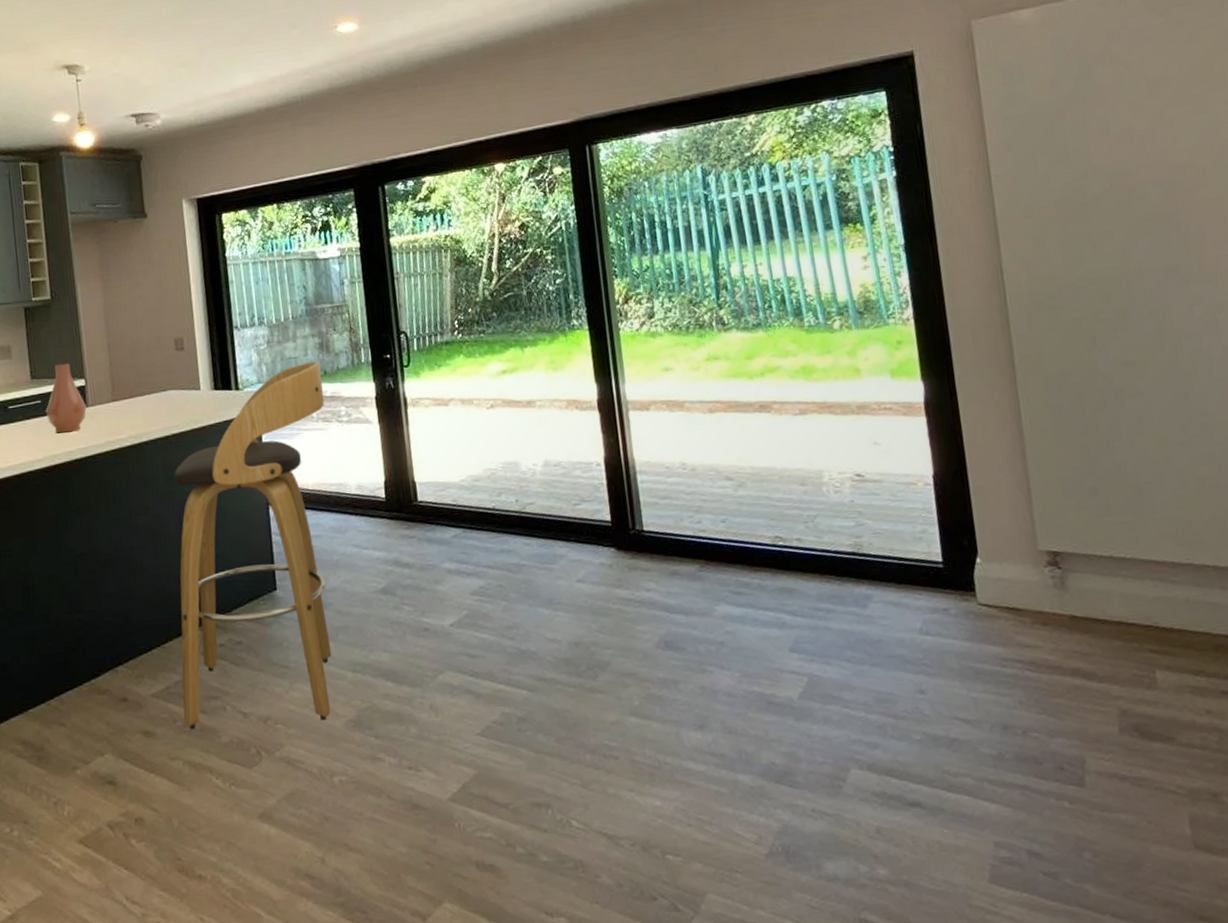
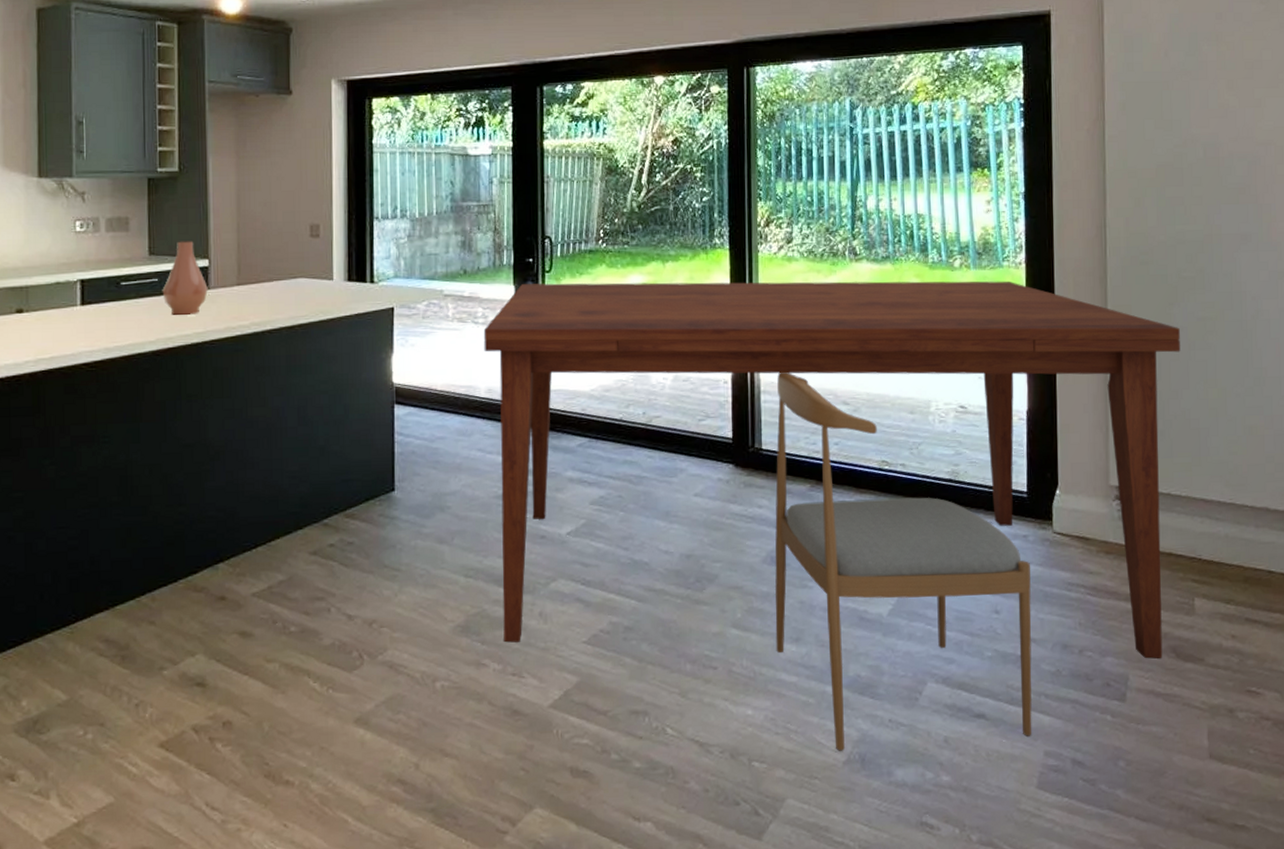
bar stool: present [174,361,332,730] -> none [284,260,462,632]
dining table: none [348,339,1124,739] -> present [483,281,1180,659]
dining chair: none [652,450,977,843] -> present [775,371,1032,751]

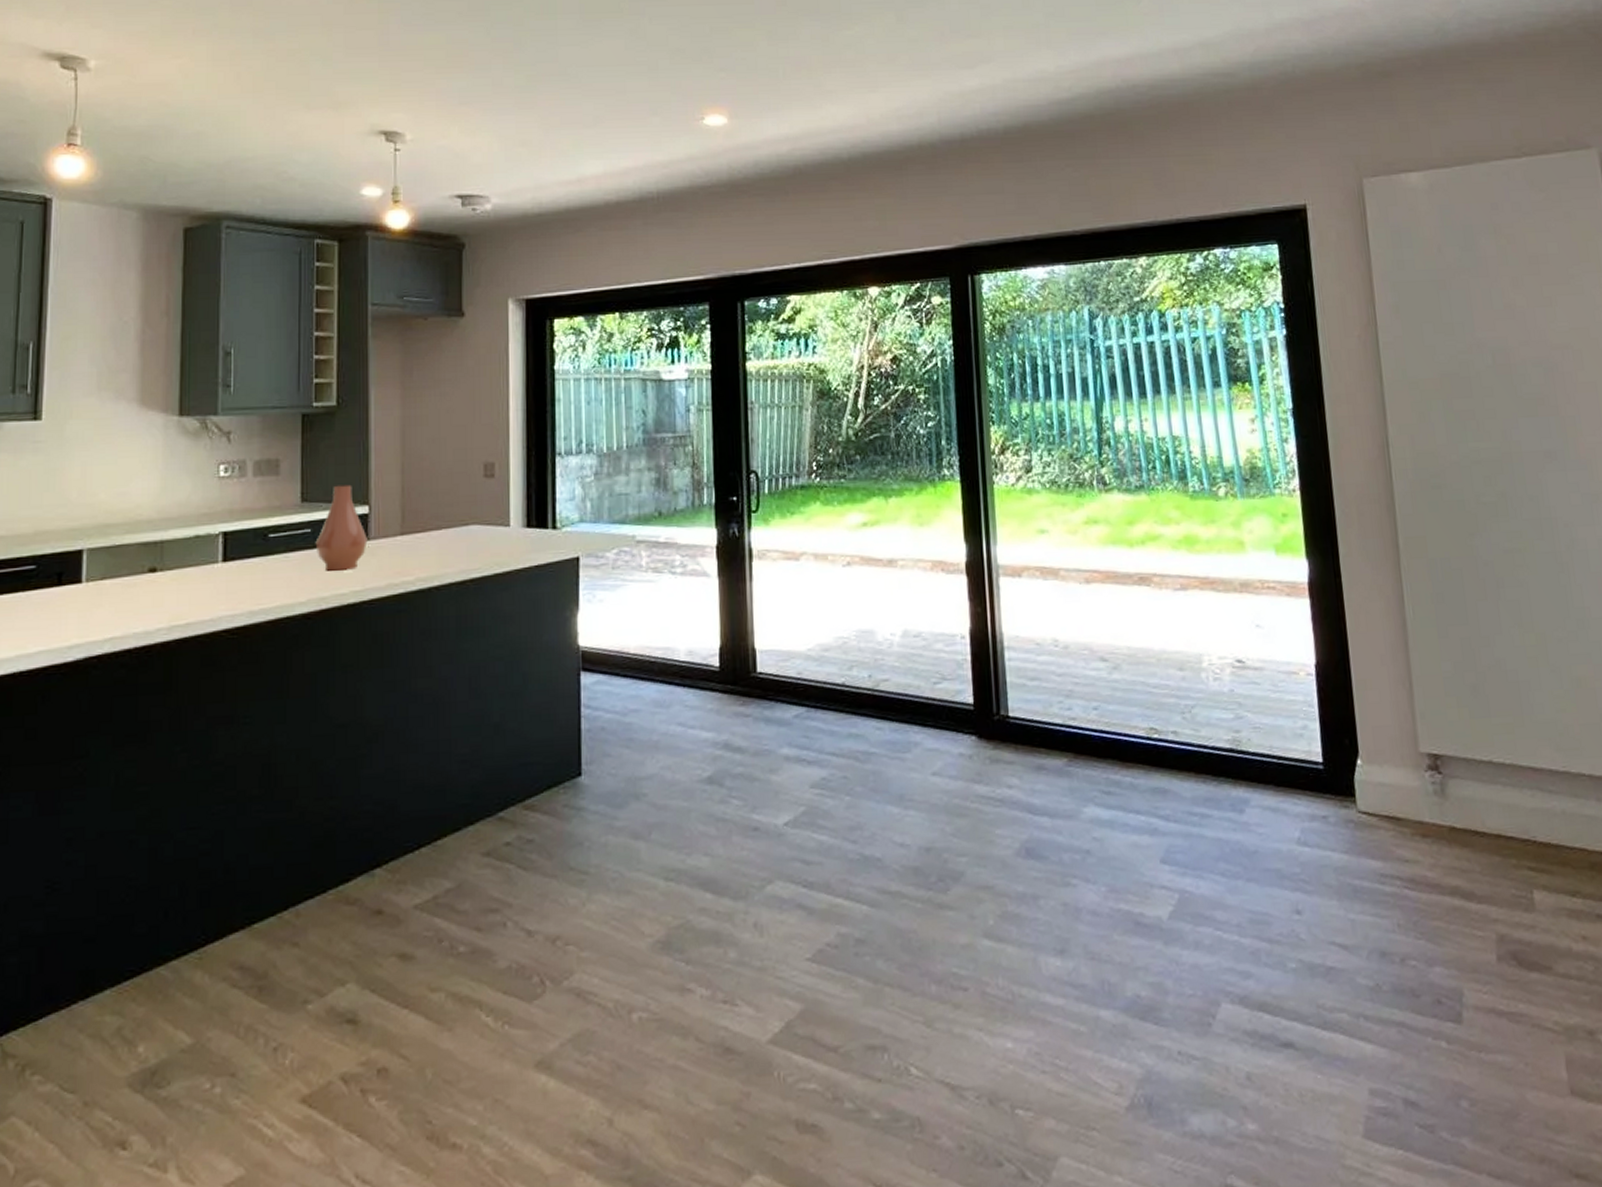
dining table: present [483,281,1180,659] -> none [682,511,1502,968]
dining chair: present [775,371,1032,751] -> none [1022,623,1353,1093]

